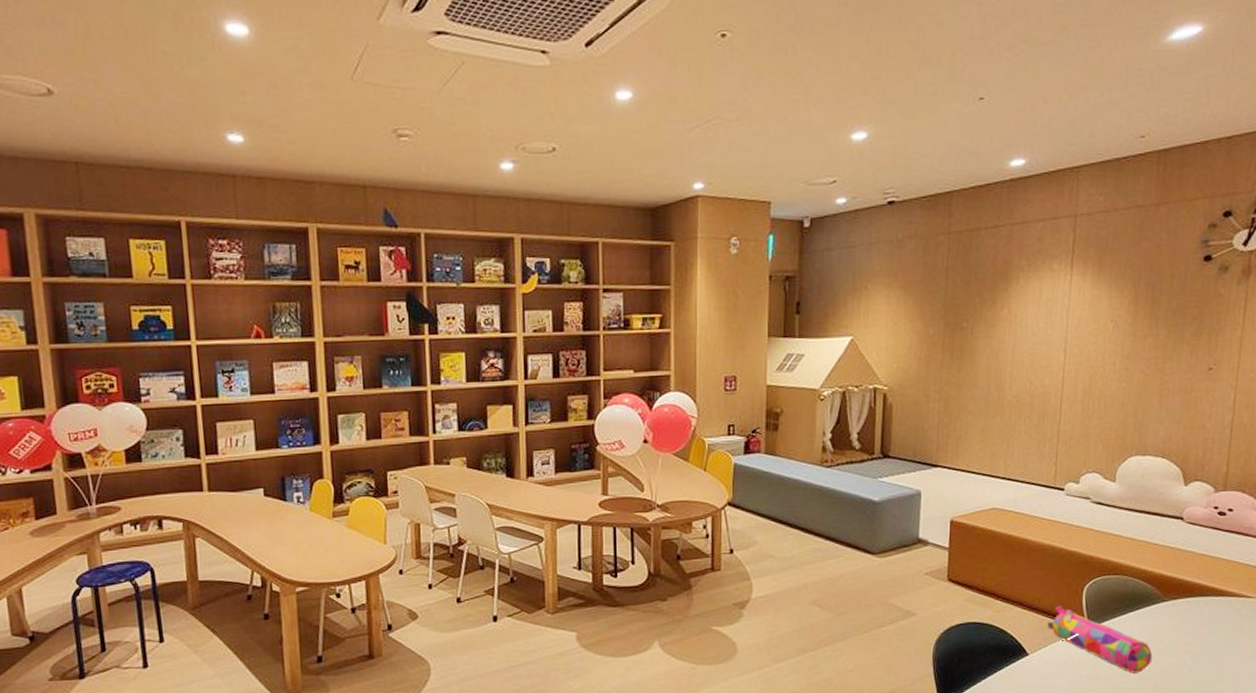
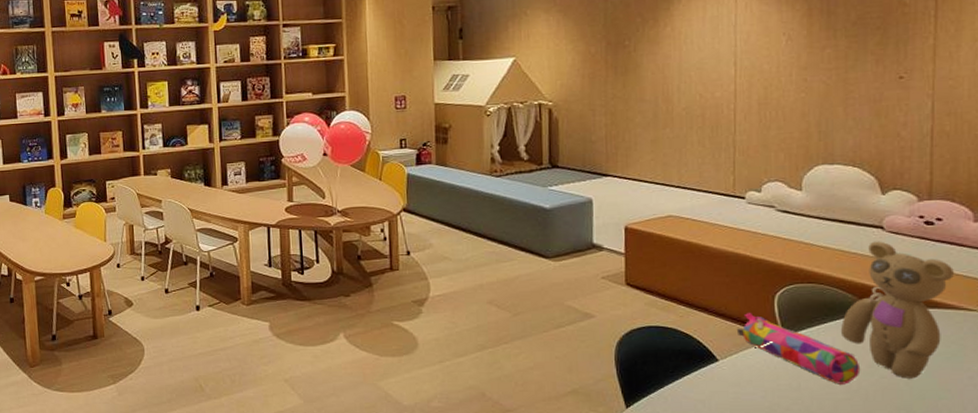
teddy bear: none [1139,532,1238,665] -> present [841,241,954,379]

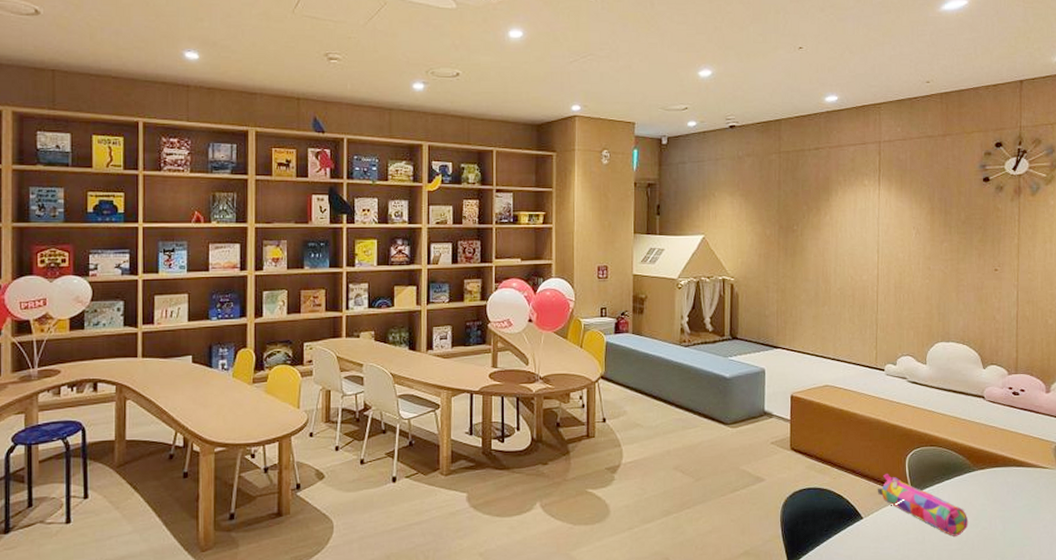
teddy bear: present [841,241,954,379] -> none [955,409,1033,529]

